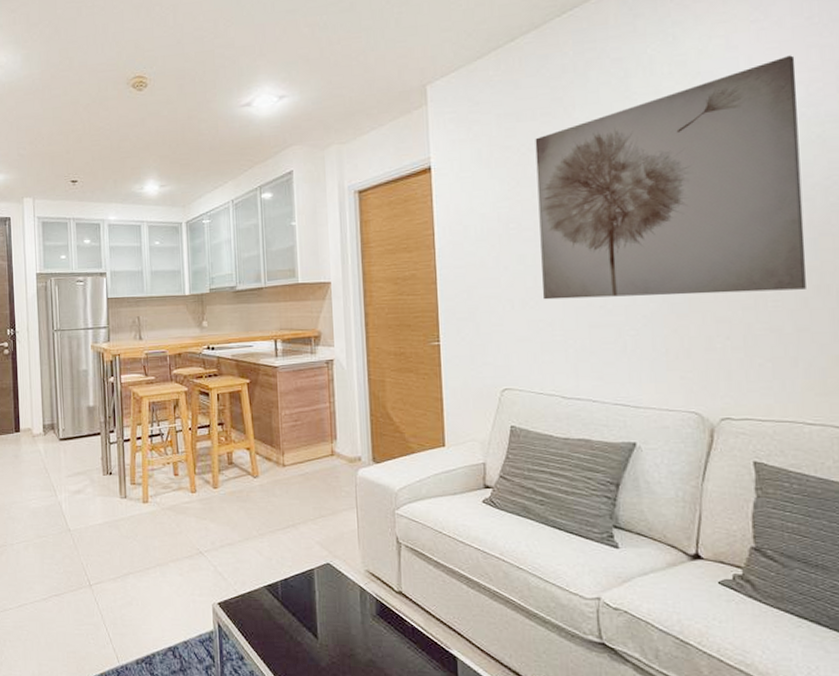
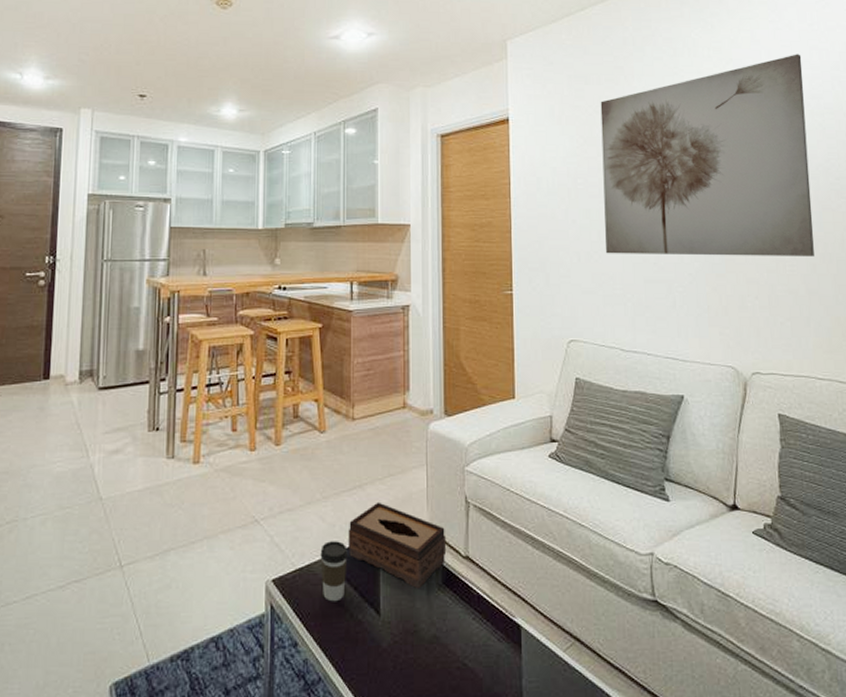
coffee cup: none [260,573,285,625] -> present [320,541,348,602]
tissue box: none [284,540,380,619] -> present [348,502,447,589]

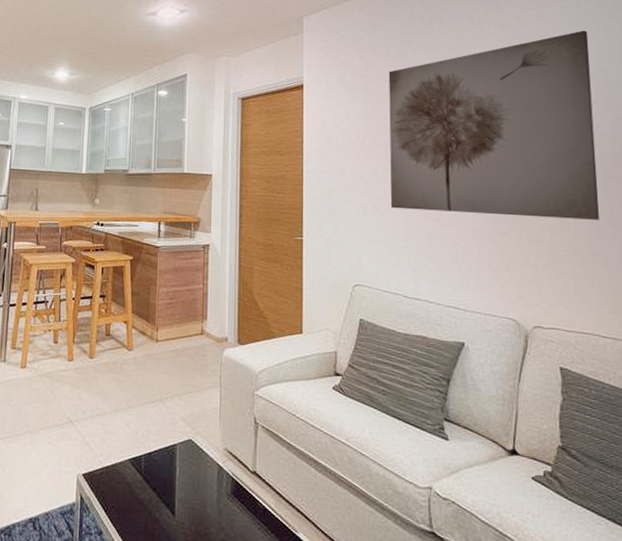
coffee cup: present [320,541,348,602] -> none [124,445,148,500]
tissue box: present [348,502,447,589] -> none [148,415,236,497]

